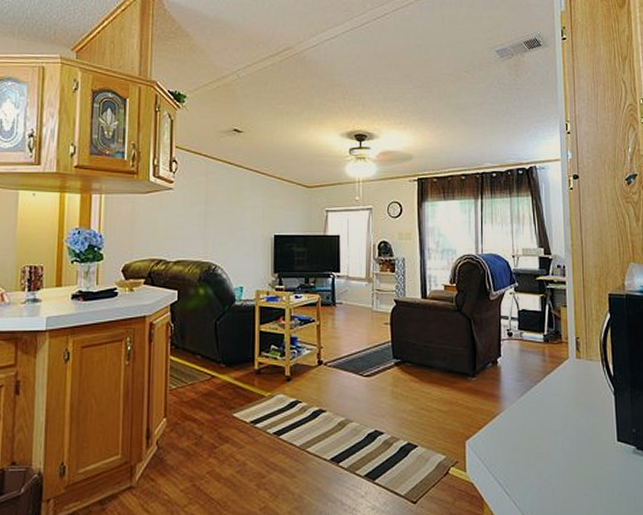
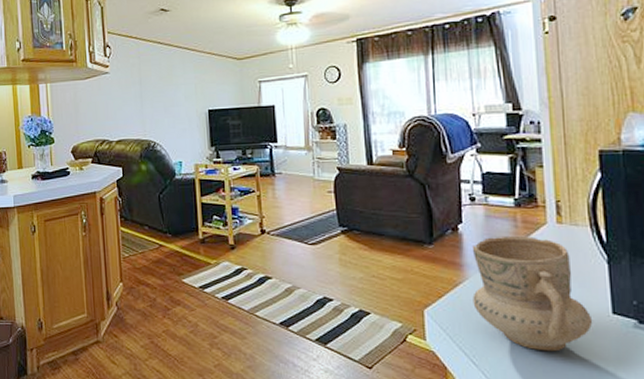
mug: none [507,369,603,479] -> present [472,235,593,352]

